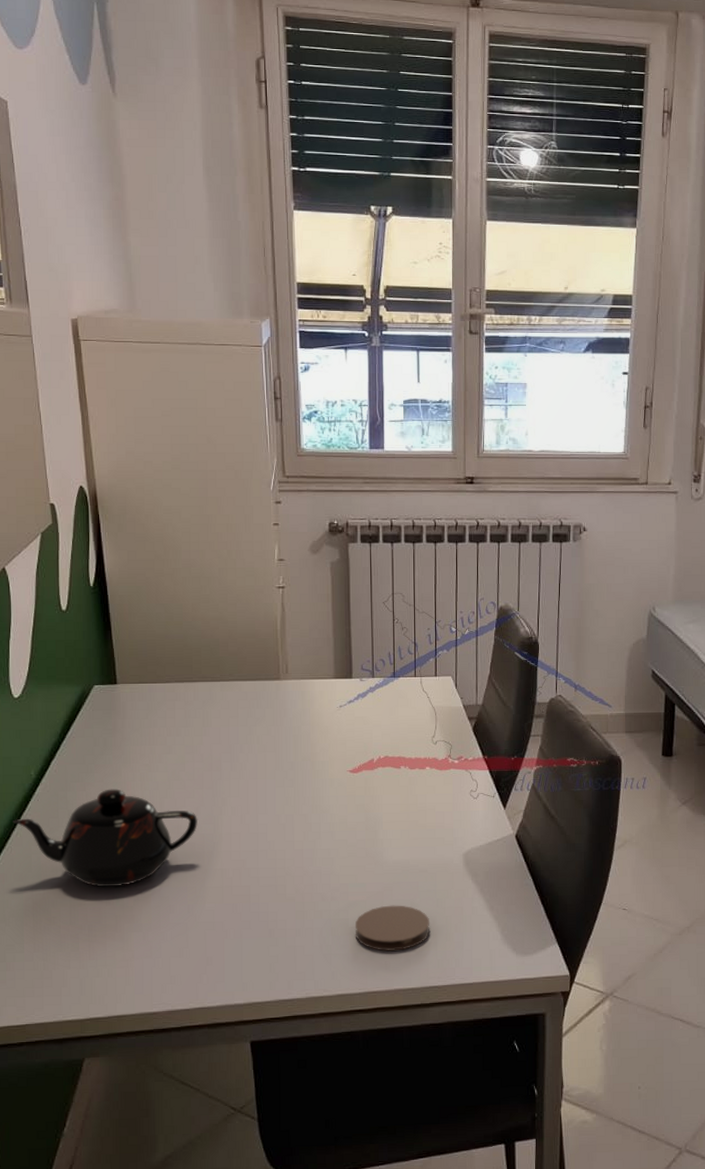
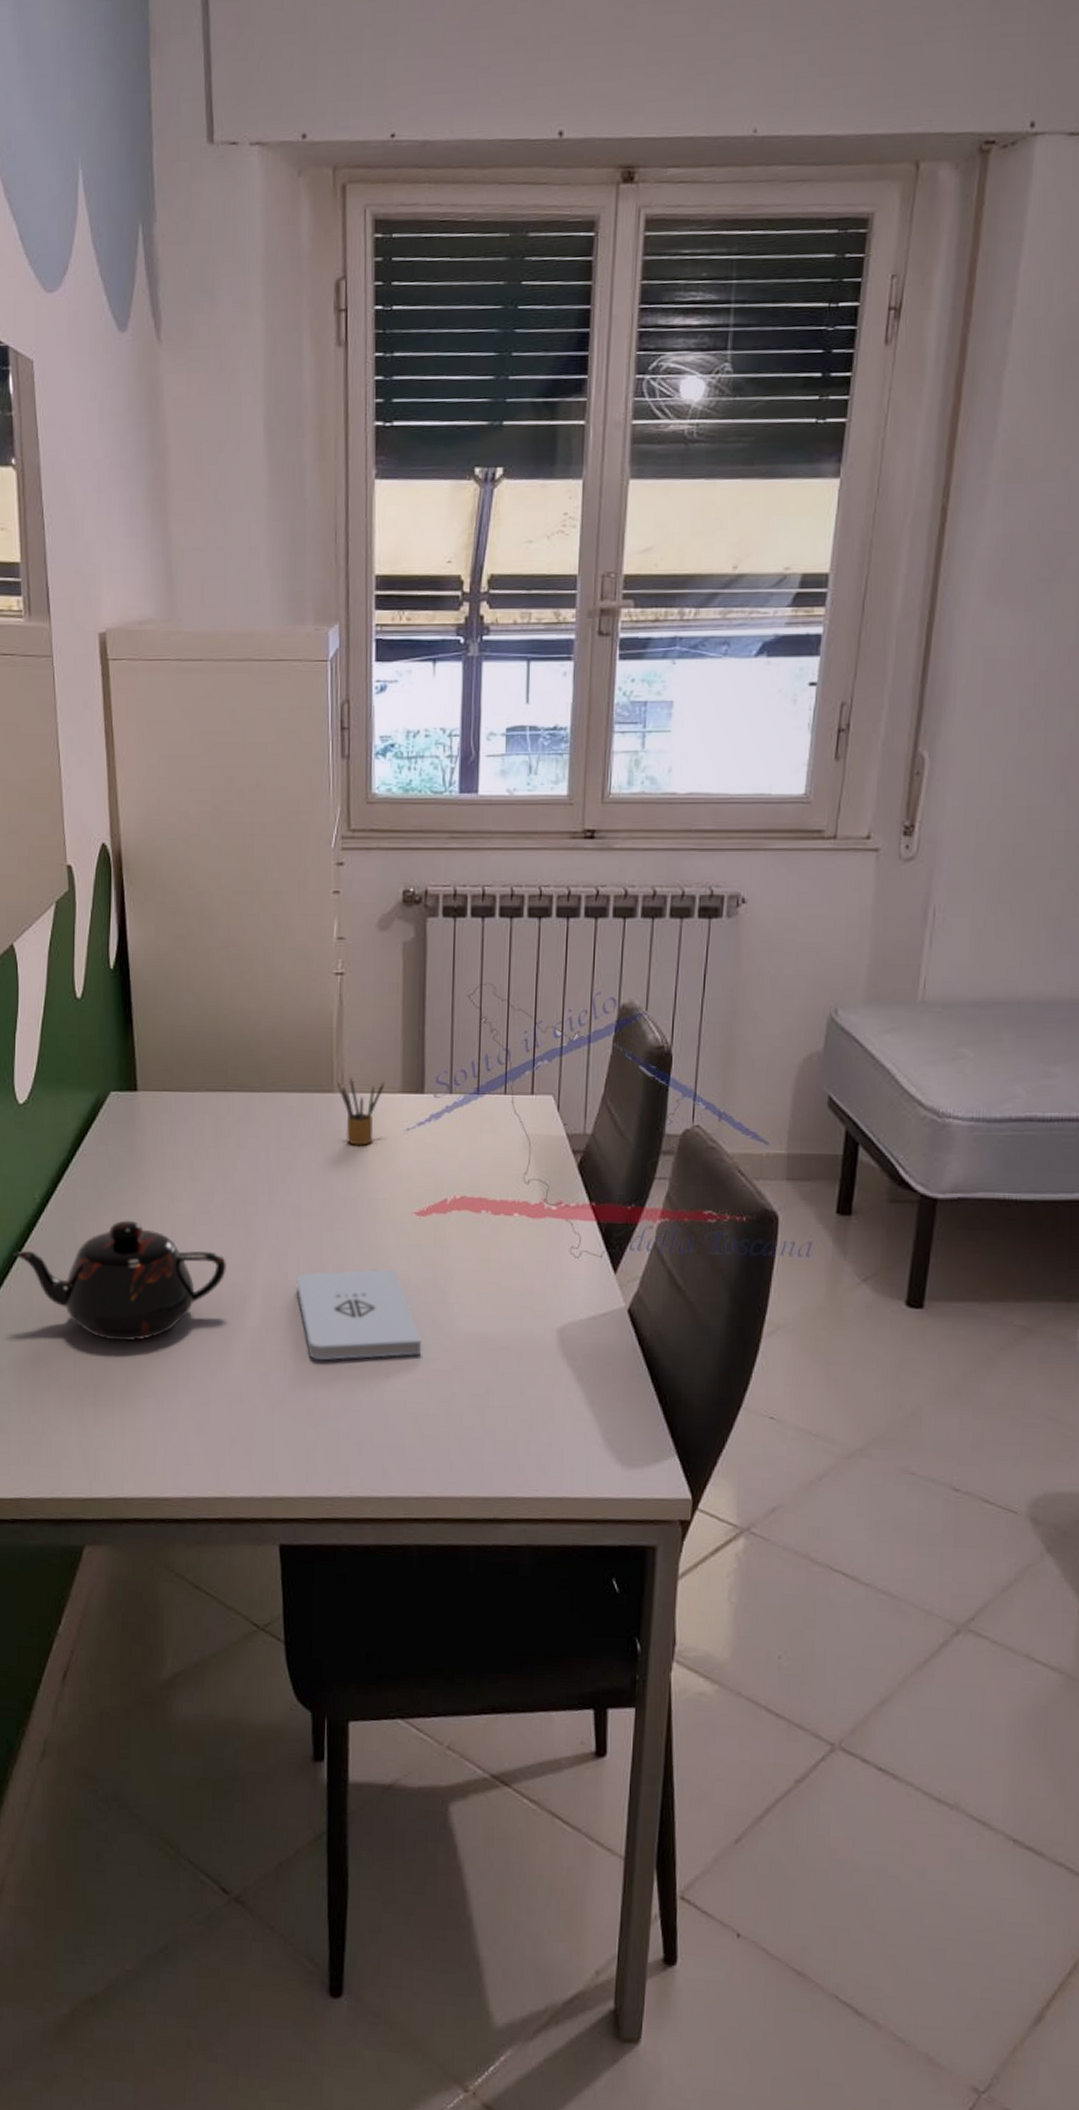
notepad: none [256,815,358,891] -> present [296,1269,421,1361]
pencil box: none [283,667,321,720] -> present [337,1076,385,1146]
coaster: present [355,905,431,952] -> none [414,1388,510,1449]

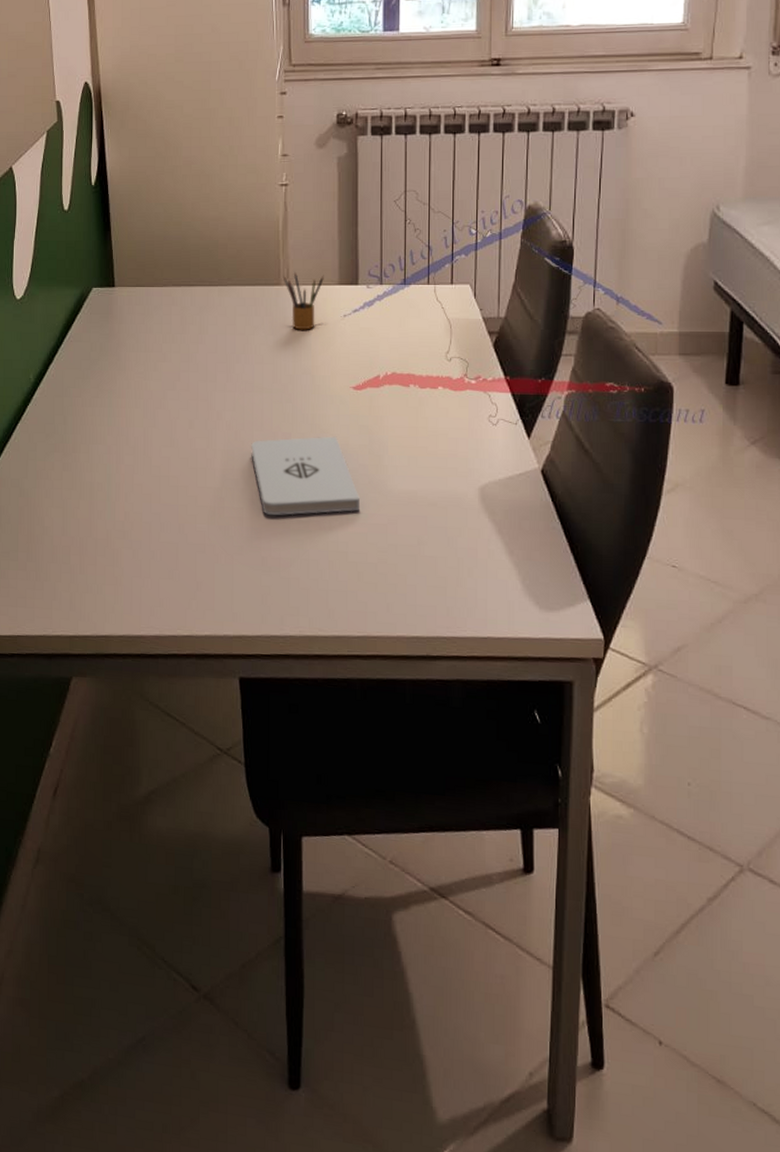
teapot: present [13,1220,228,1341] -> none [11,396,192,499]

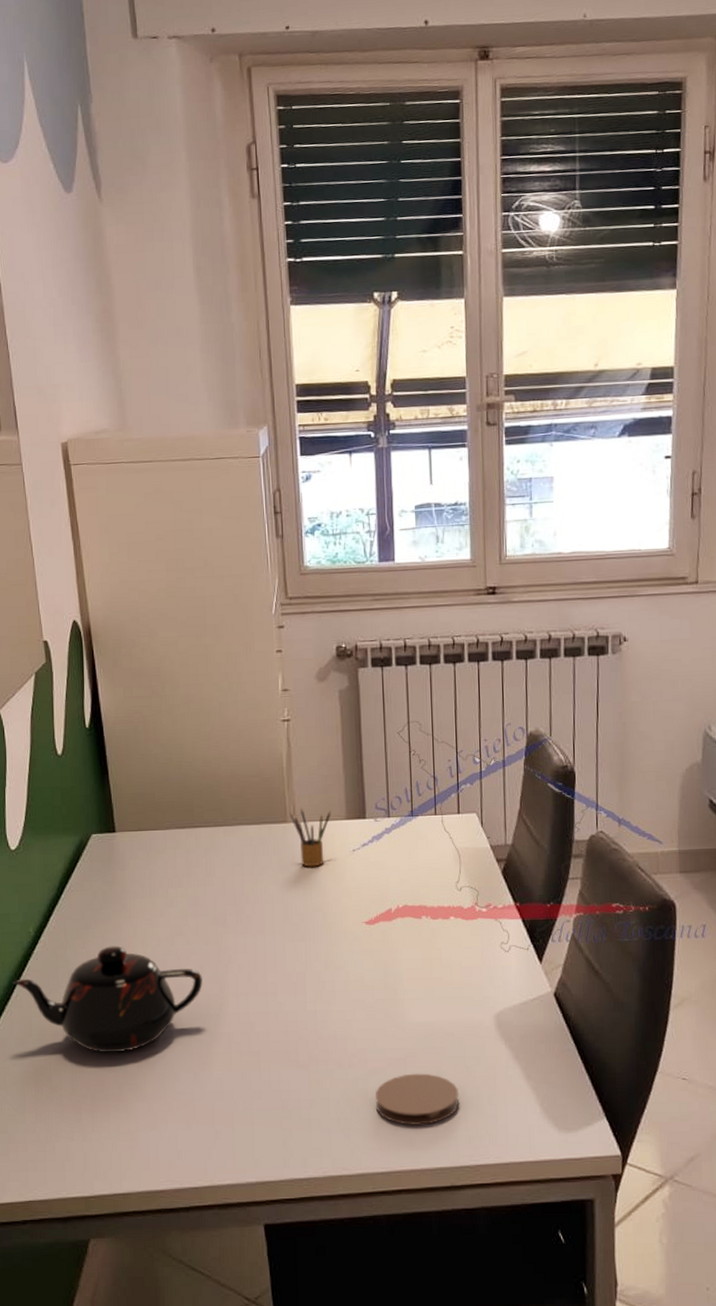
teapot: none [11,396,192,499] -> present [12,946,204,1052]
notepad: present [251,436,360,516] -> none [265,973,378,1058]
coaster: none [355,540,439,593] -> present [376,1073,460,1126]

